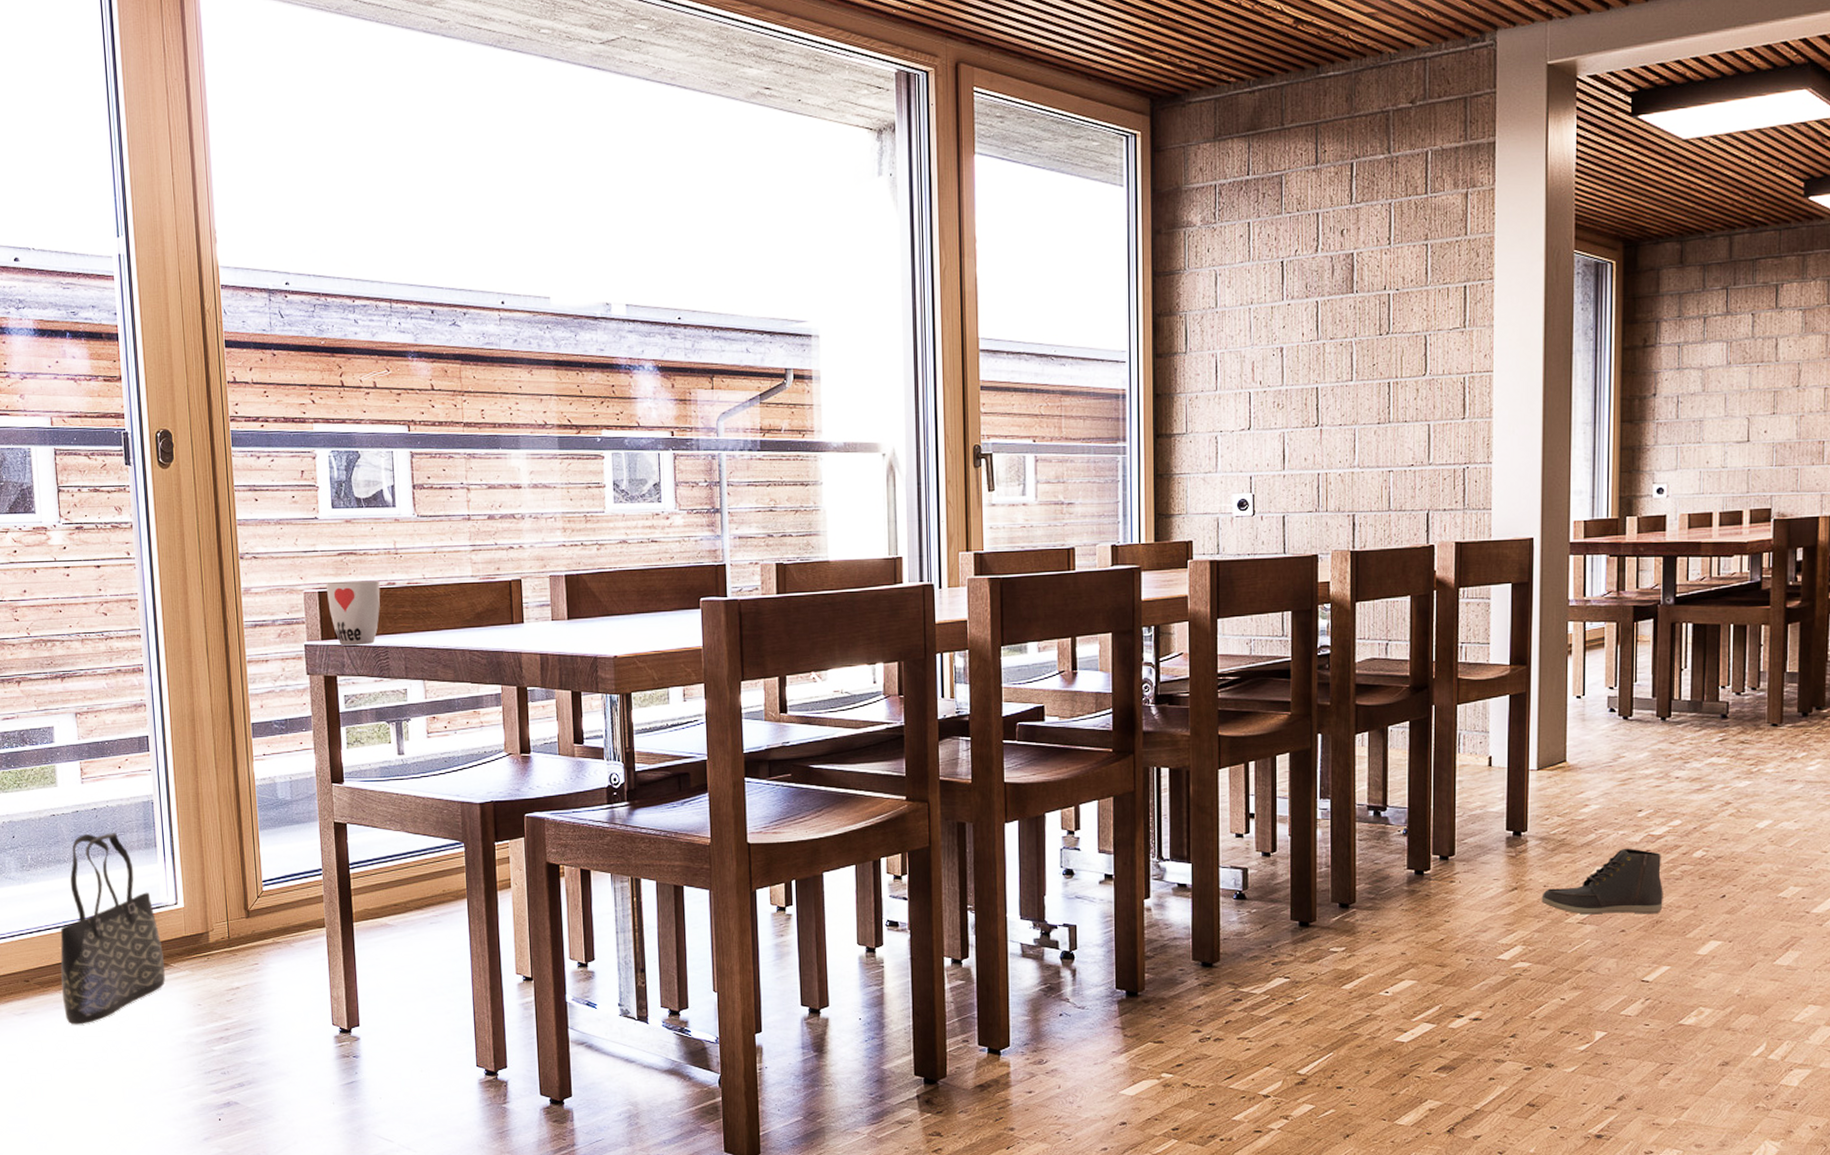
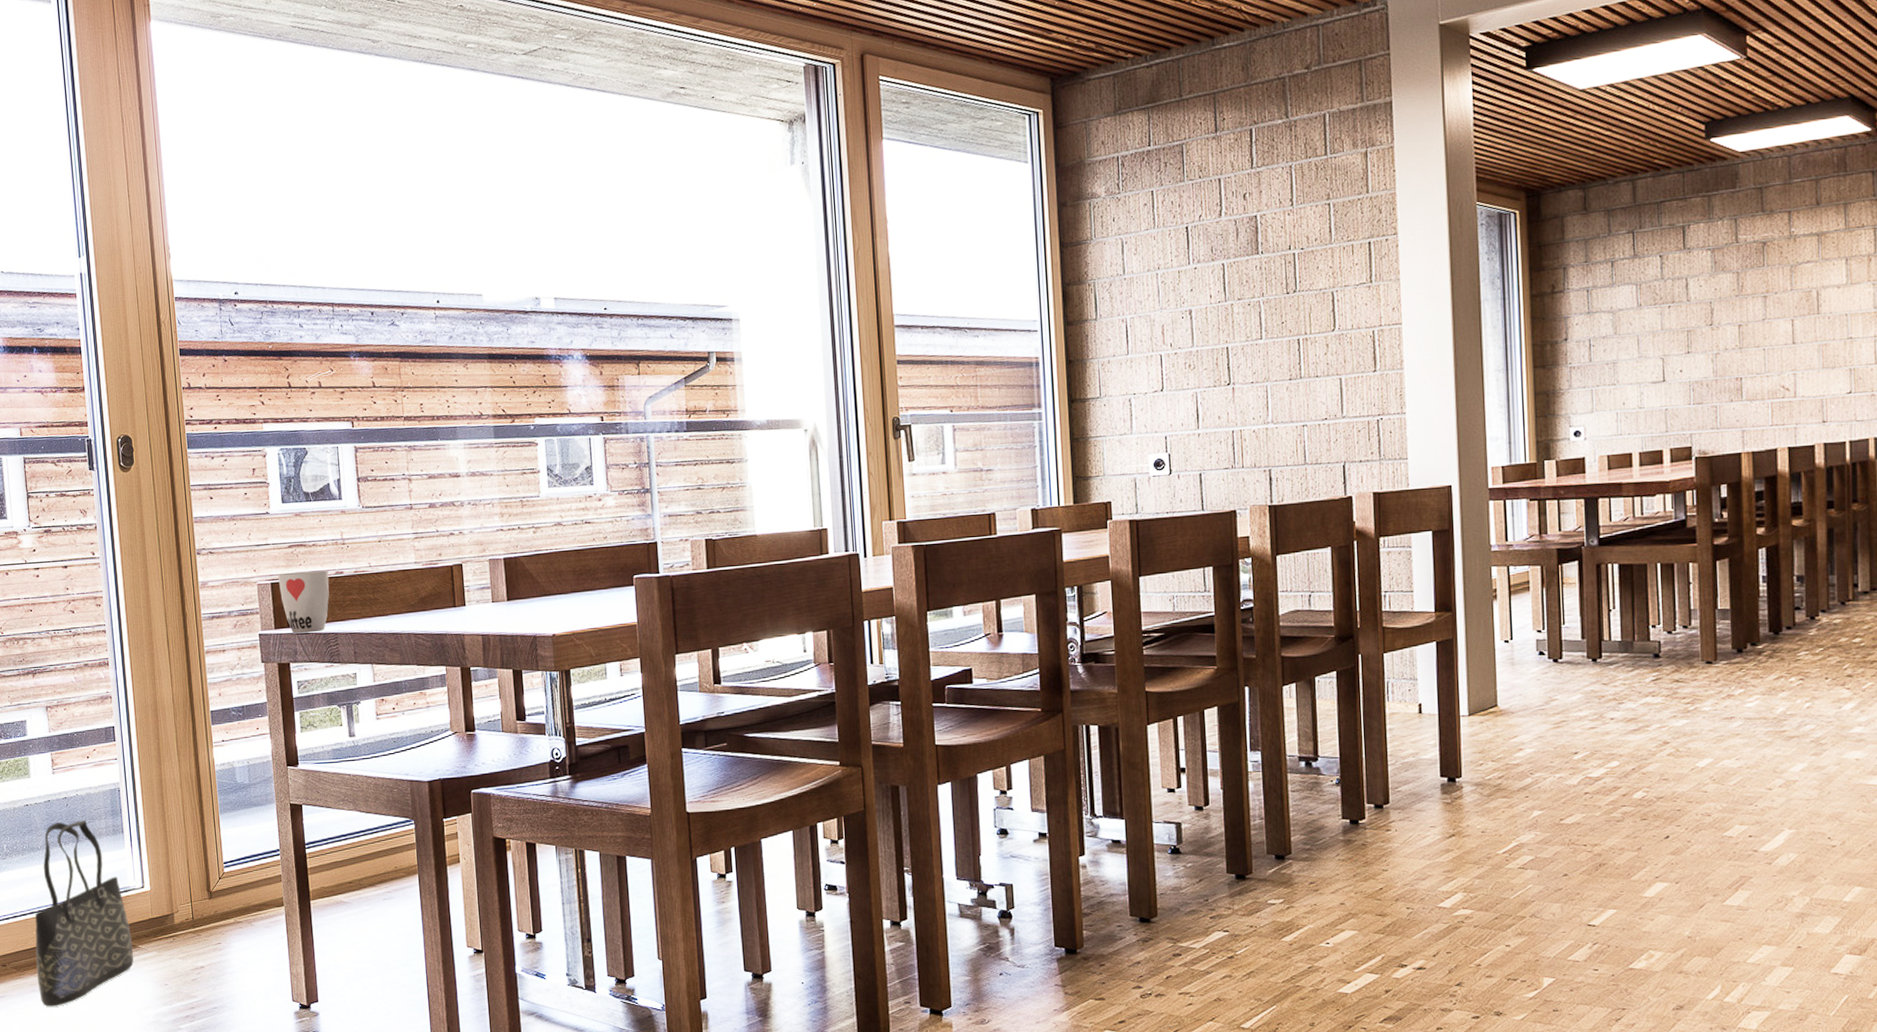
sneaker: present [1541,848,1663,915] -> none [1480,791,1605,860]

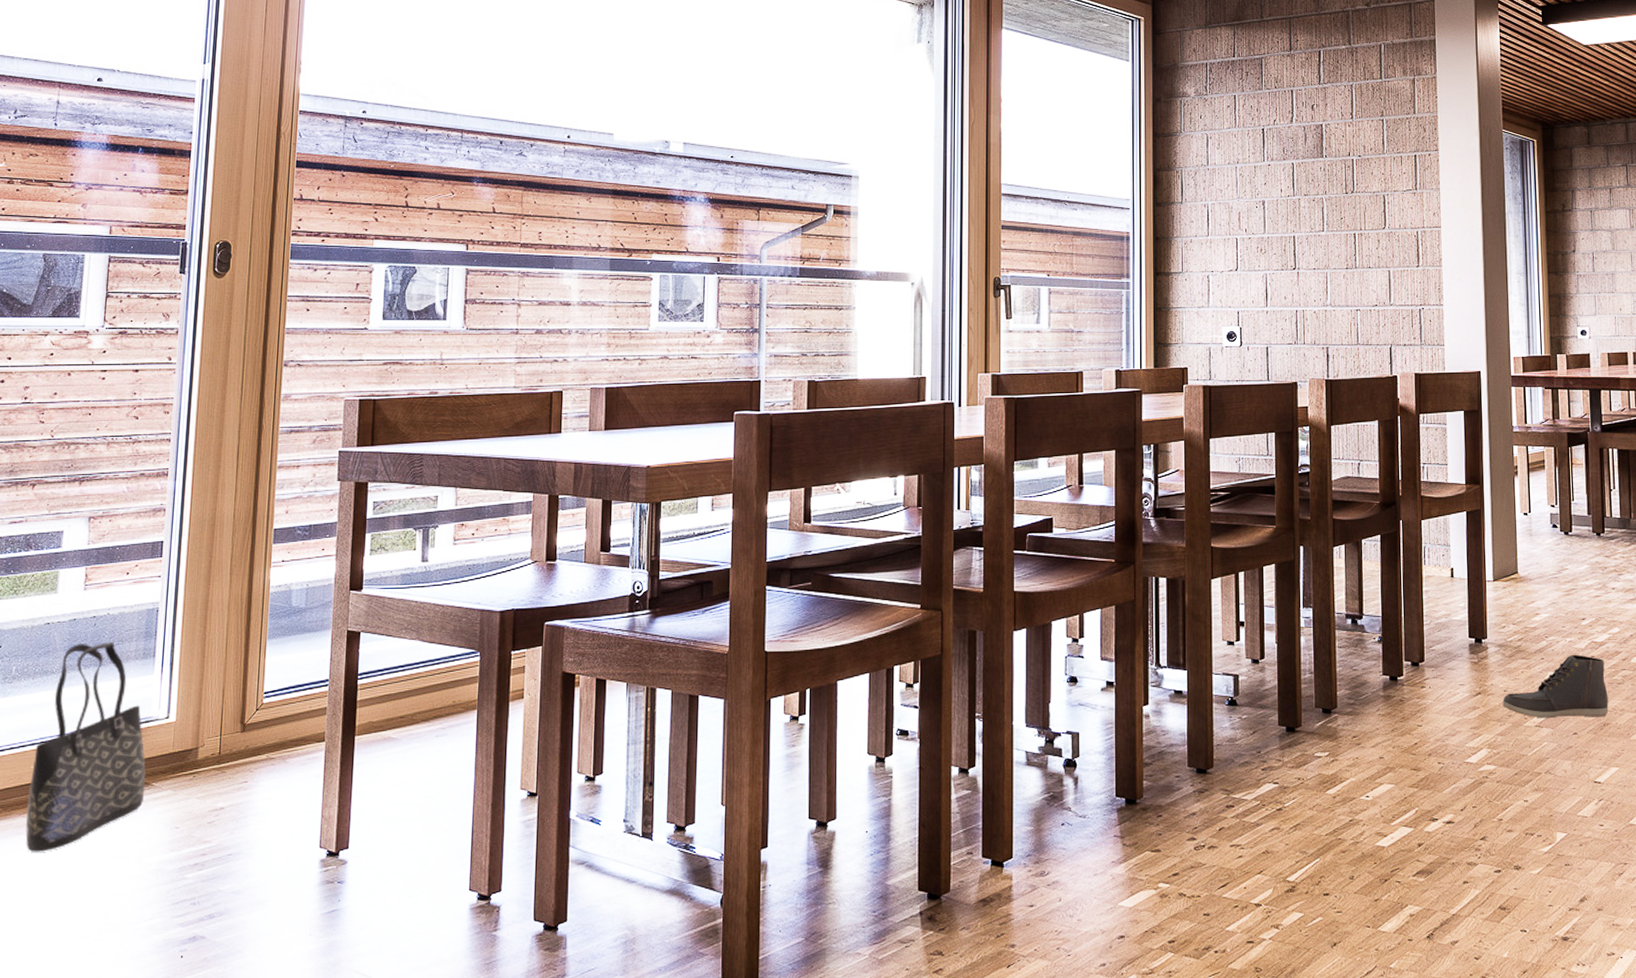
cup: present [277,570,330,634] -> none [367,389,422,453]
sneaker: none [1480,791,1605,860] -> present [1502,654,1609,718]

